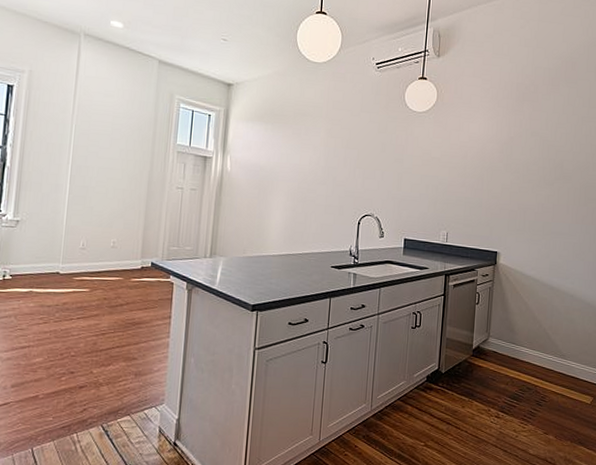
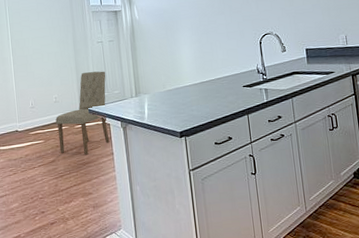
dining chair: none [107,219,180,314] -> present [55,71,110,155]

